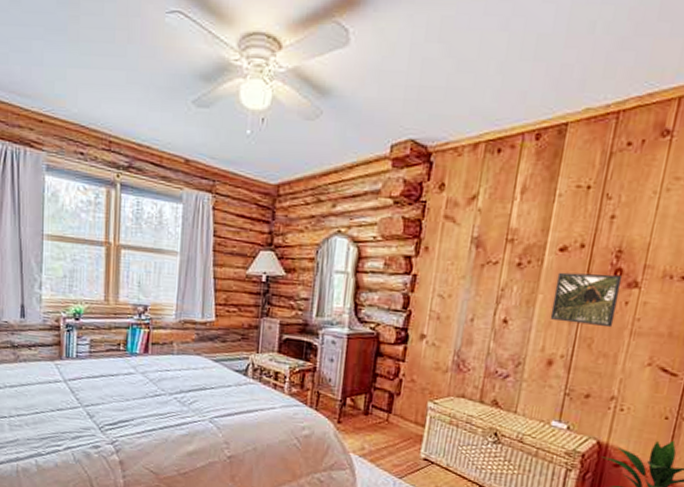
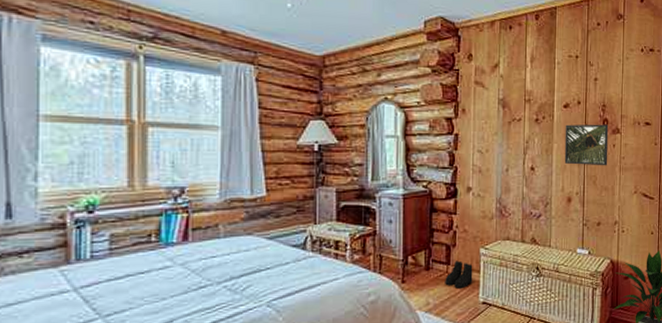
boots: none [383,410,417,440] -> present [445,260,473,288]

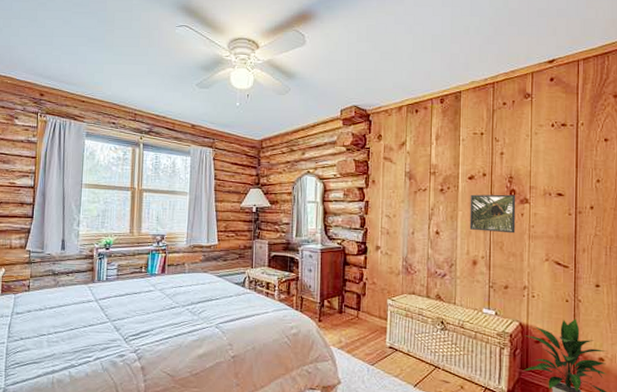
boots: present [445,260,473,288] -> none [355,308,381,332]

